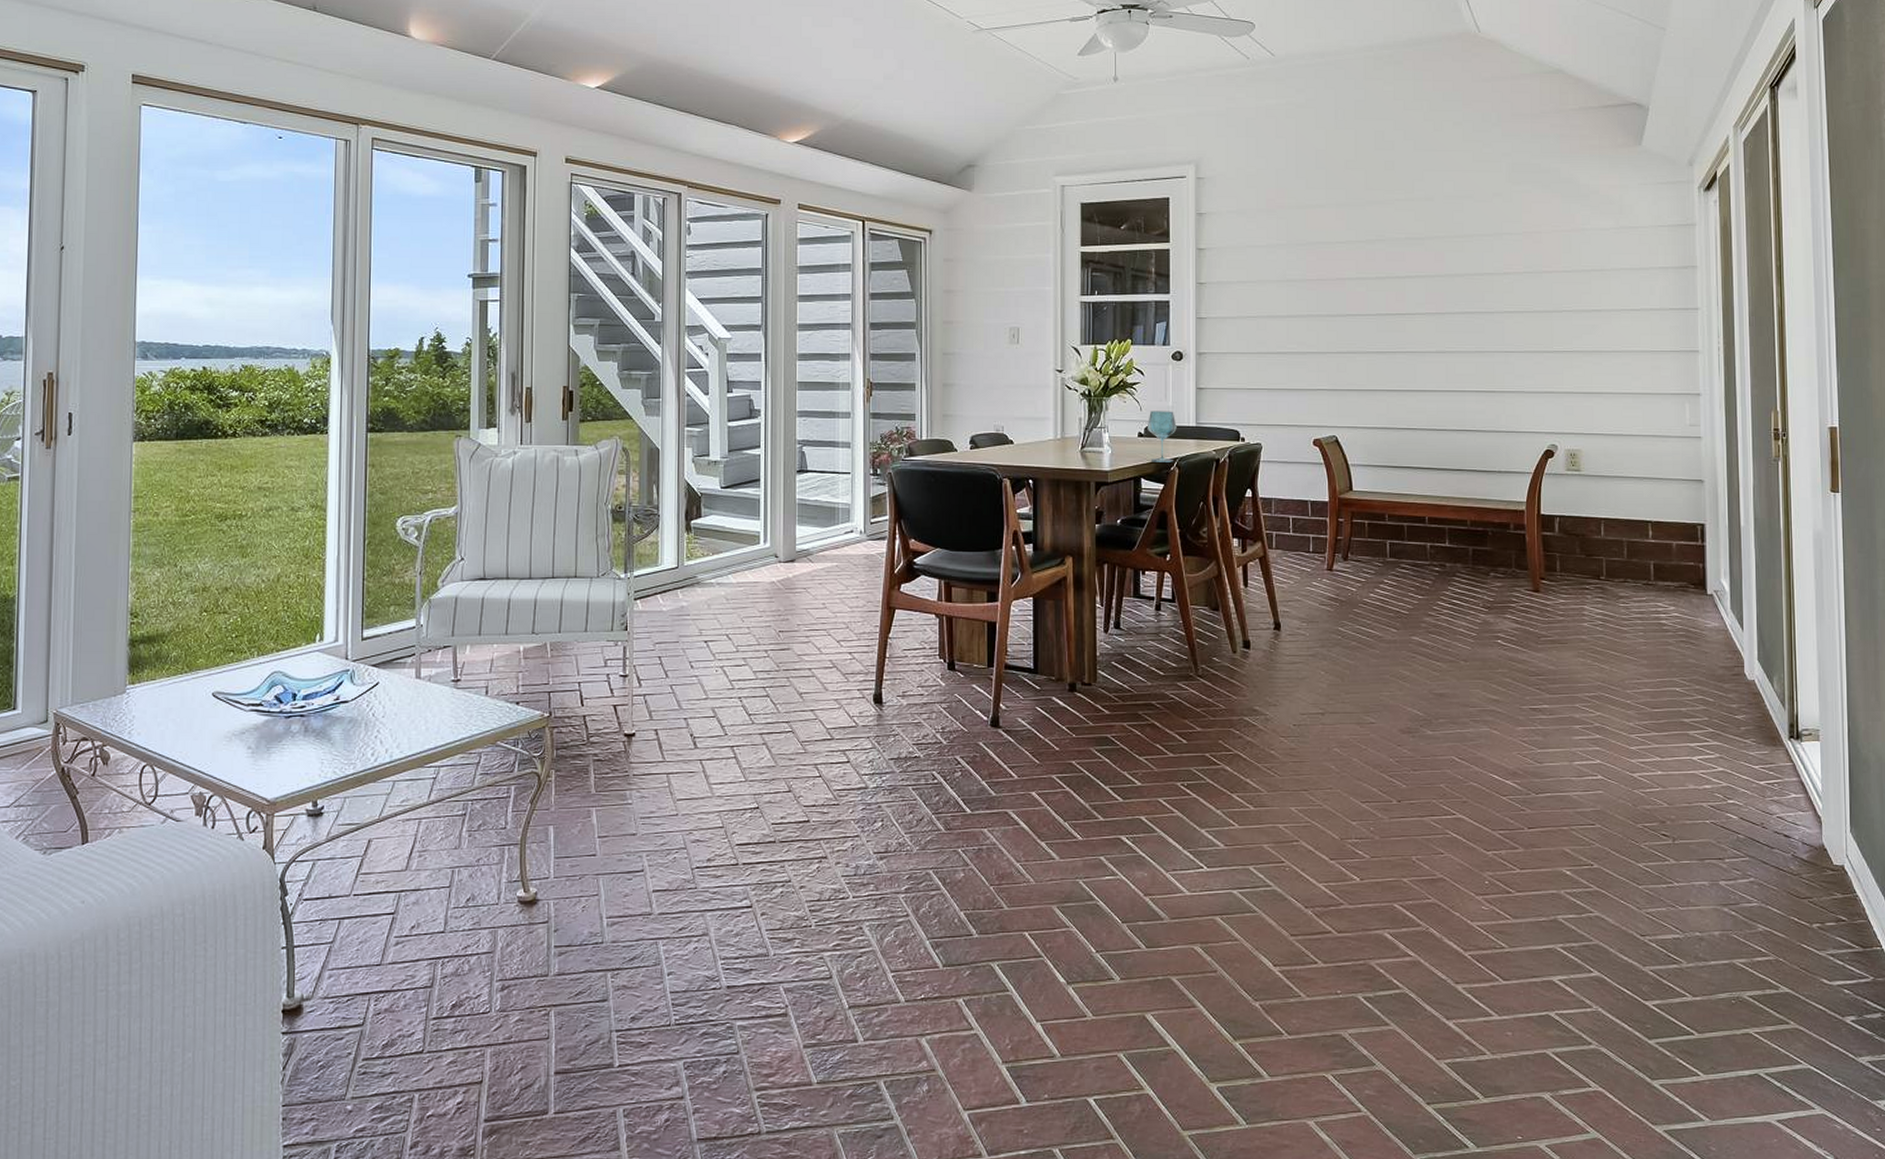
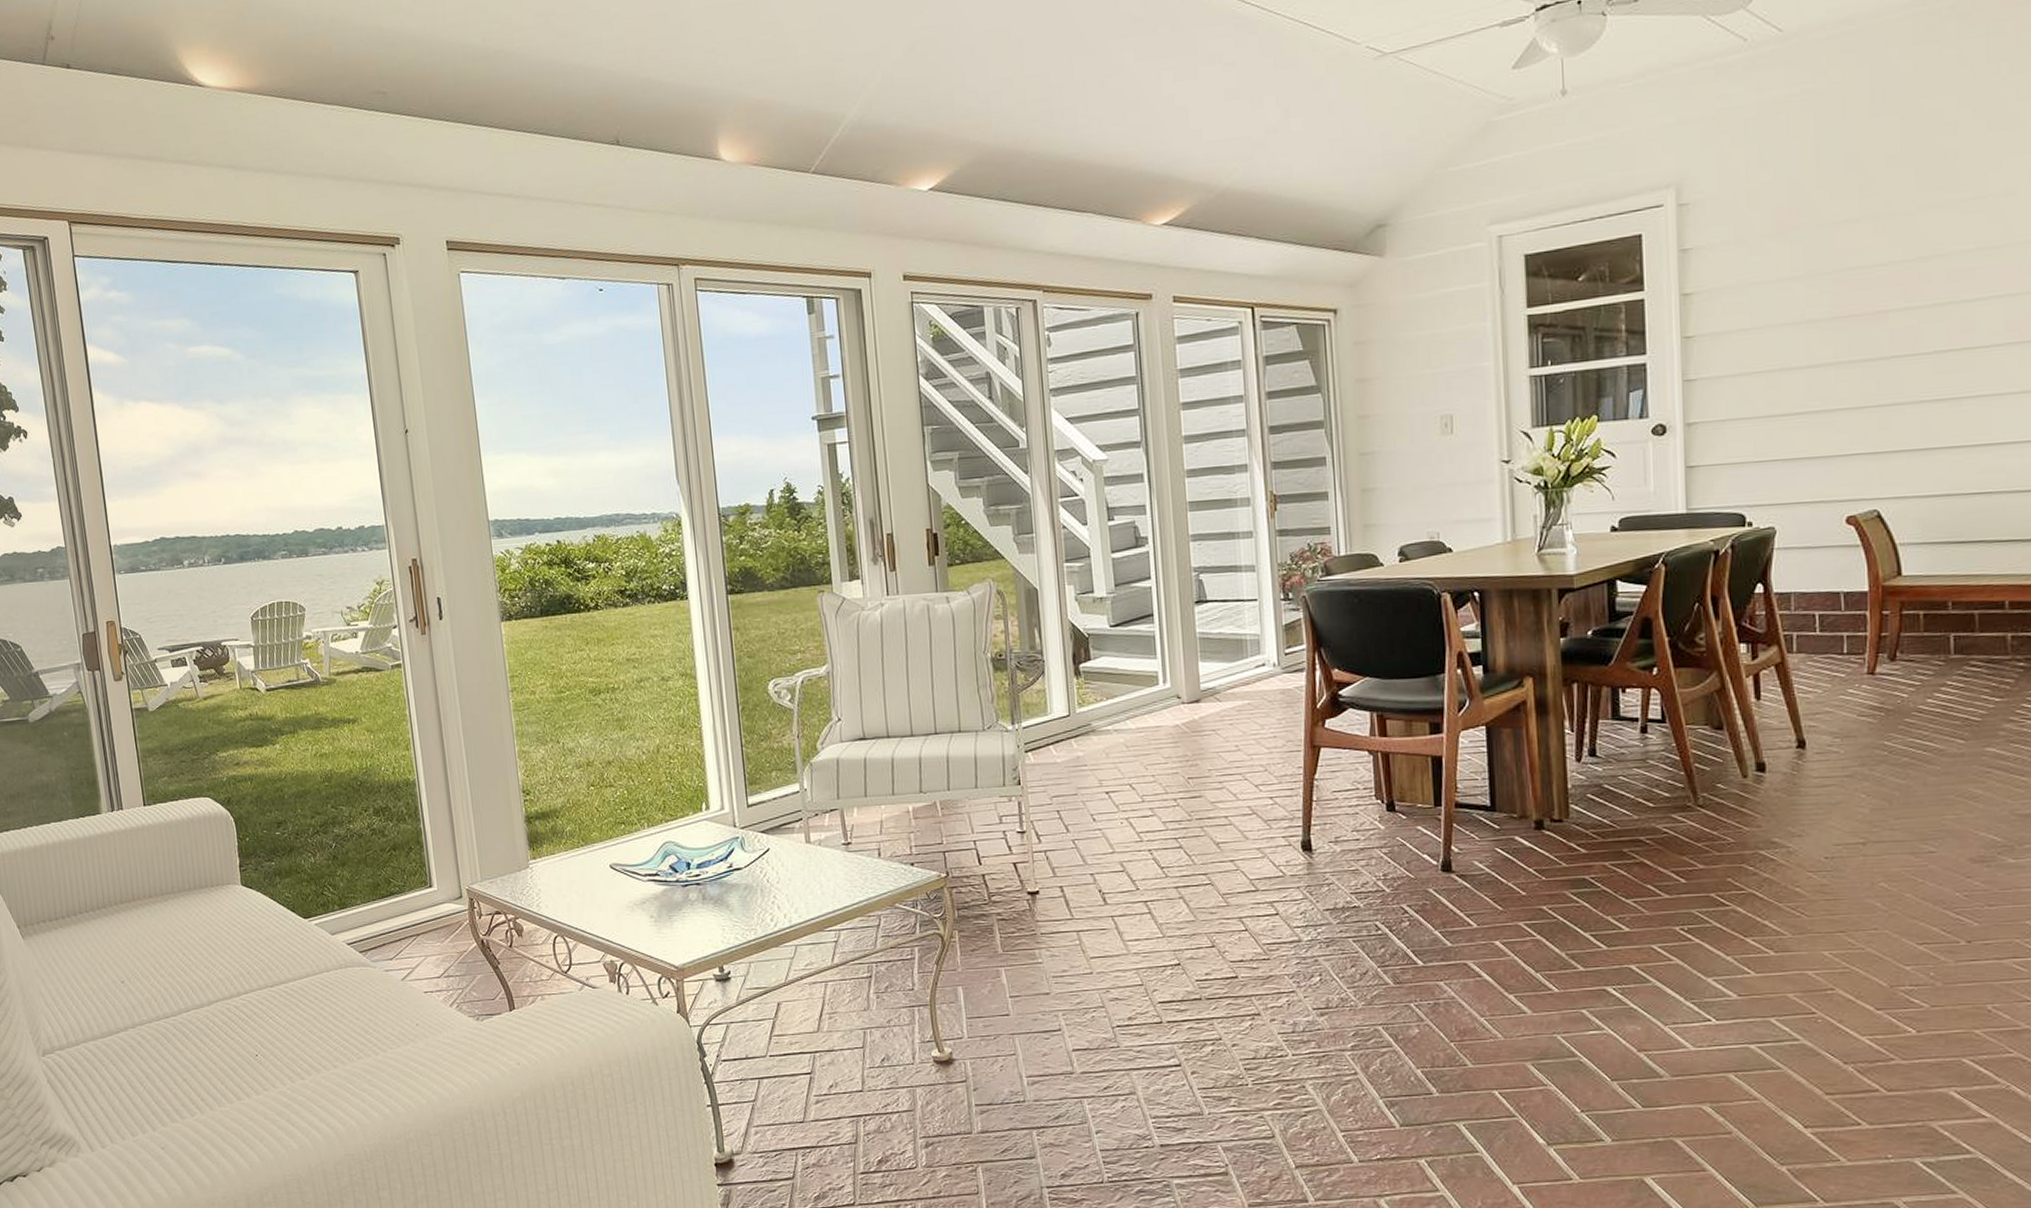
wine glass: present [1148,411,1177,462] -> none [1623,497,1661,561]

